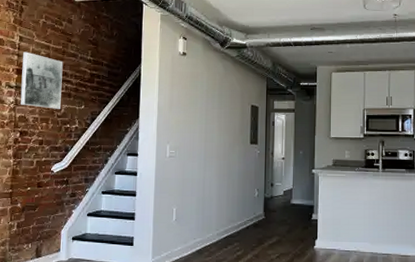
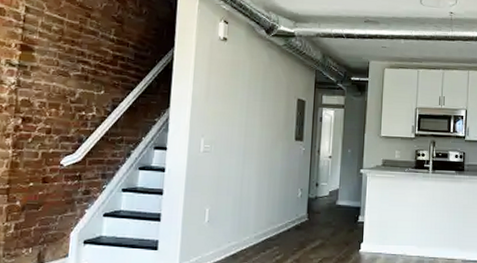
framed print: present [20,51,63,109] -> none [24,25,80,94]

